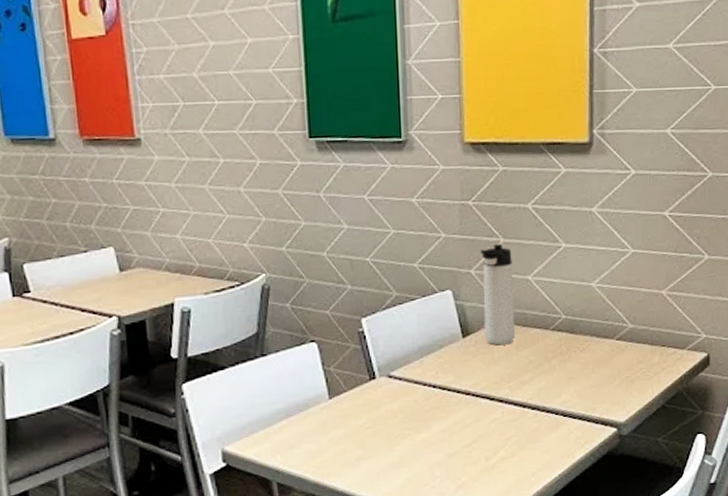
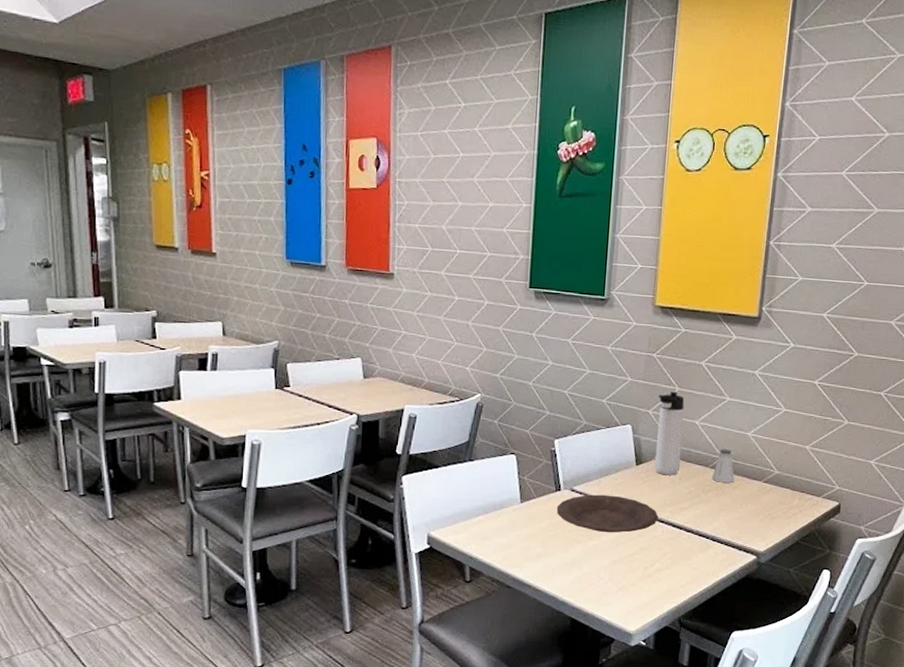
plate: none [373,376,496,423] -> present [556,494,658,533]
saltshaker: none [554,305,582,346] -> present [711,449,735,483]

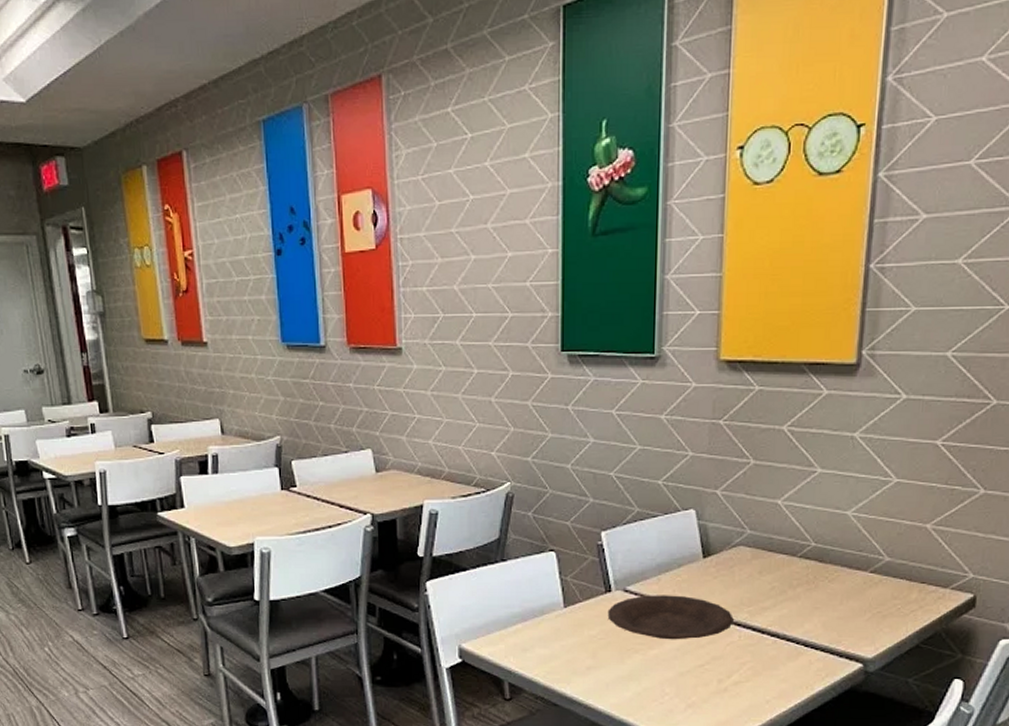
thermos bottle: present [654,391,685,476] -> none [726,465,762,569]
saltshaker: present [711,449,735,483] -> none [800,533,832,575]

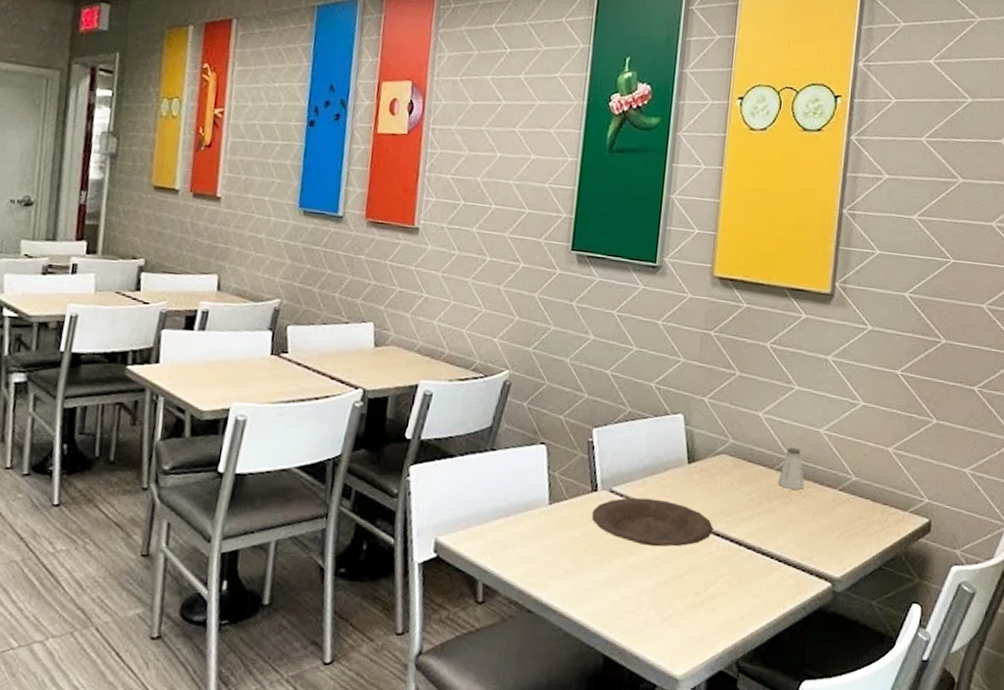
saltshaker: none [800,533,832,575] -> present [777,448,805,490]

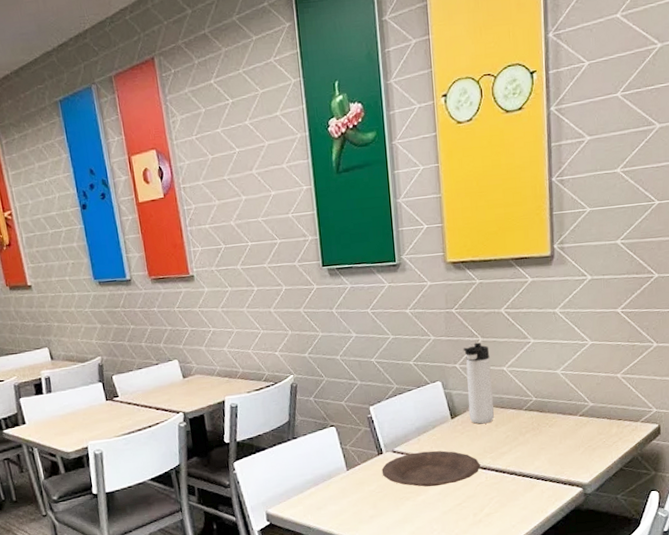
thermos bottle: none [709,376,746,478] -> present [463,342,495,424]
saltshaker: present [777,448,805,490] -> none [527,389,550,423]

